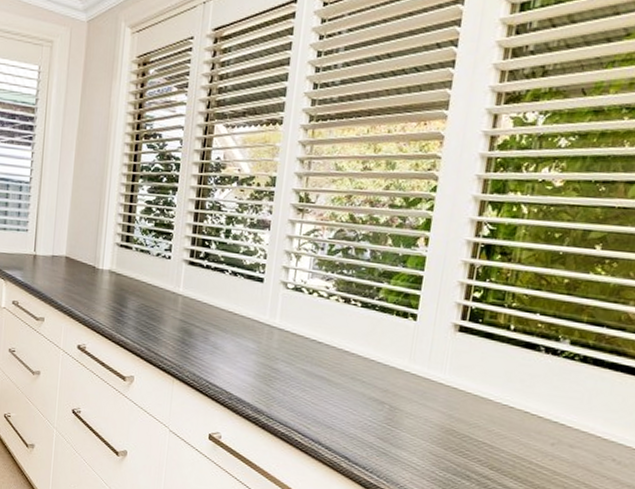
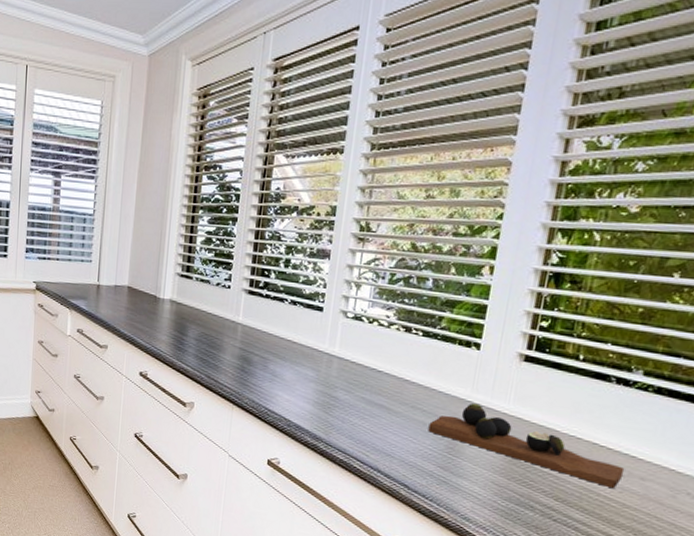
decorative tray: none [367,373,555,457] -> present [428,402,625,489]

